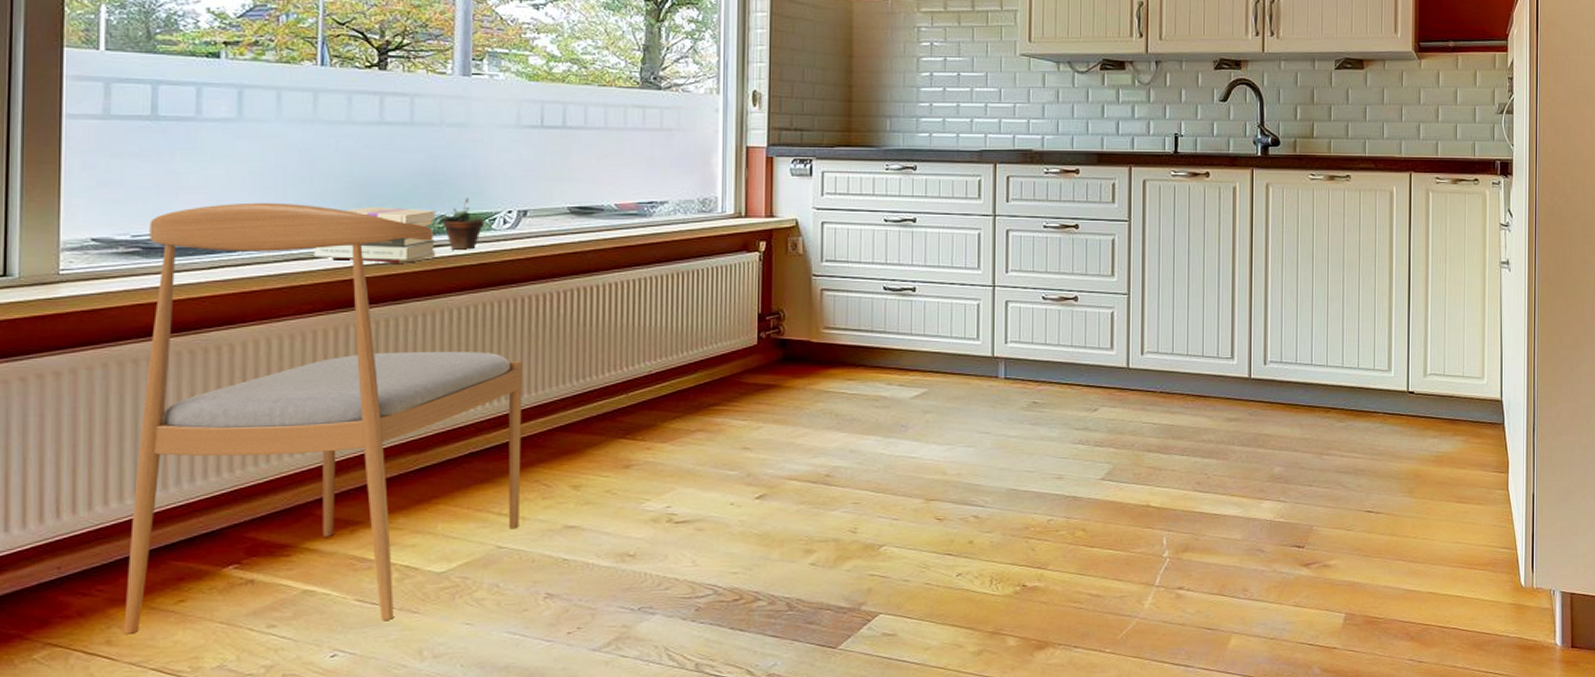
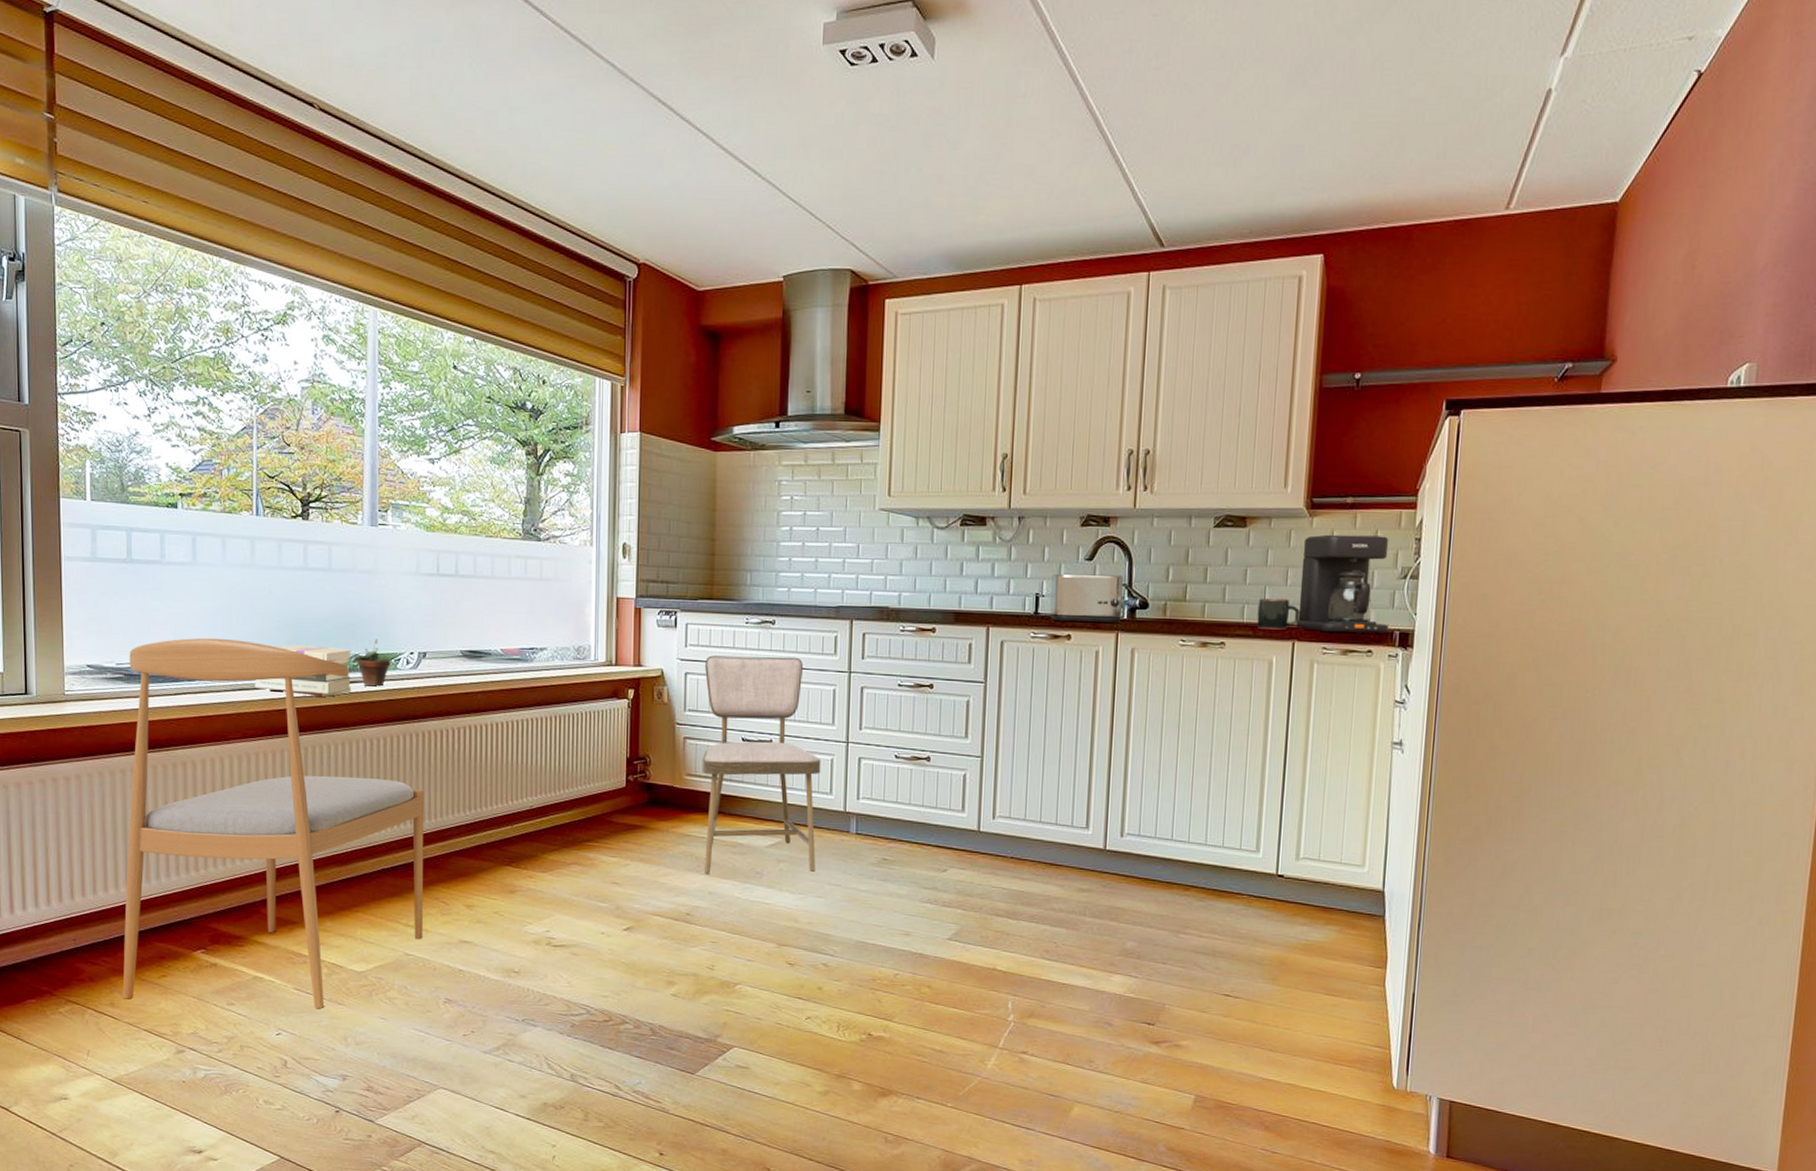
dining chair: none [841,202,967,432] -> present [702,655,821,875]
toaster: none [1188,114,1259,161] -> present [1050,573,1127,624]
mug: none [1377,134,1414,164] -> present [1256,598,1300,631]
coffee maker: none [1412,75,1492,164] -> present [1296,534,1390,635]

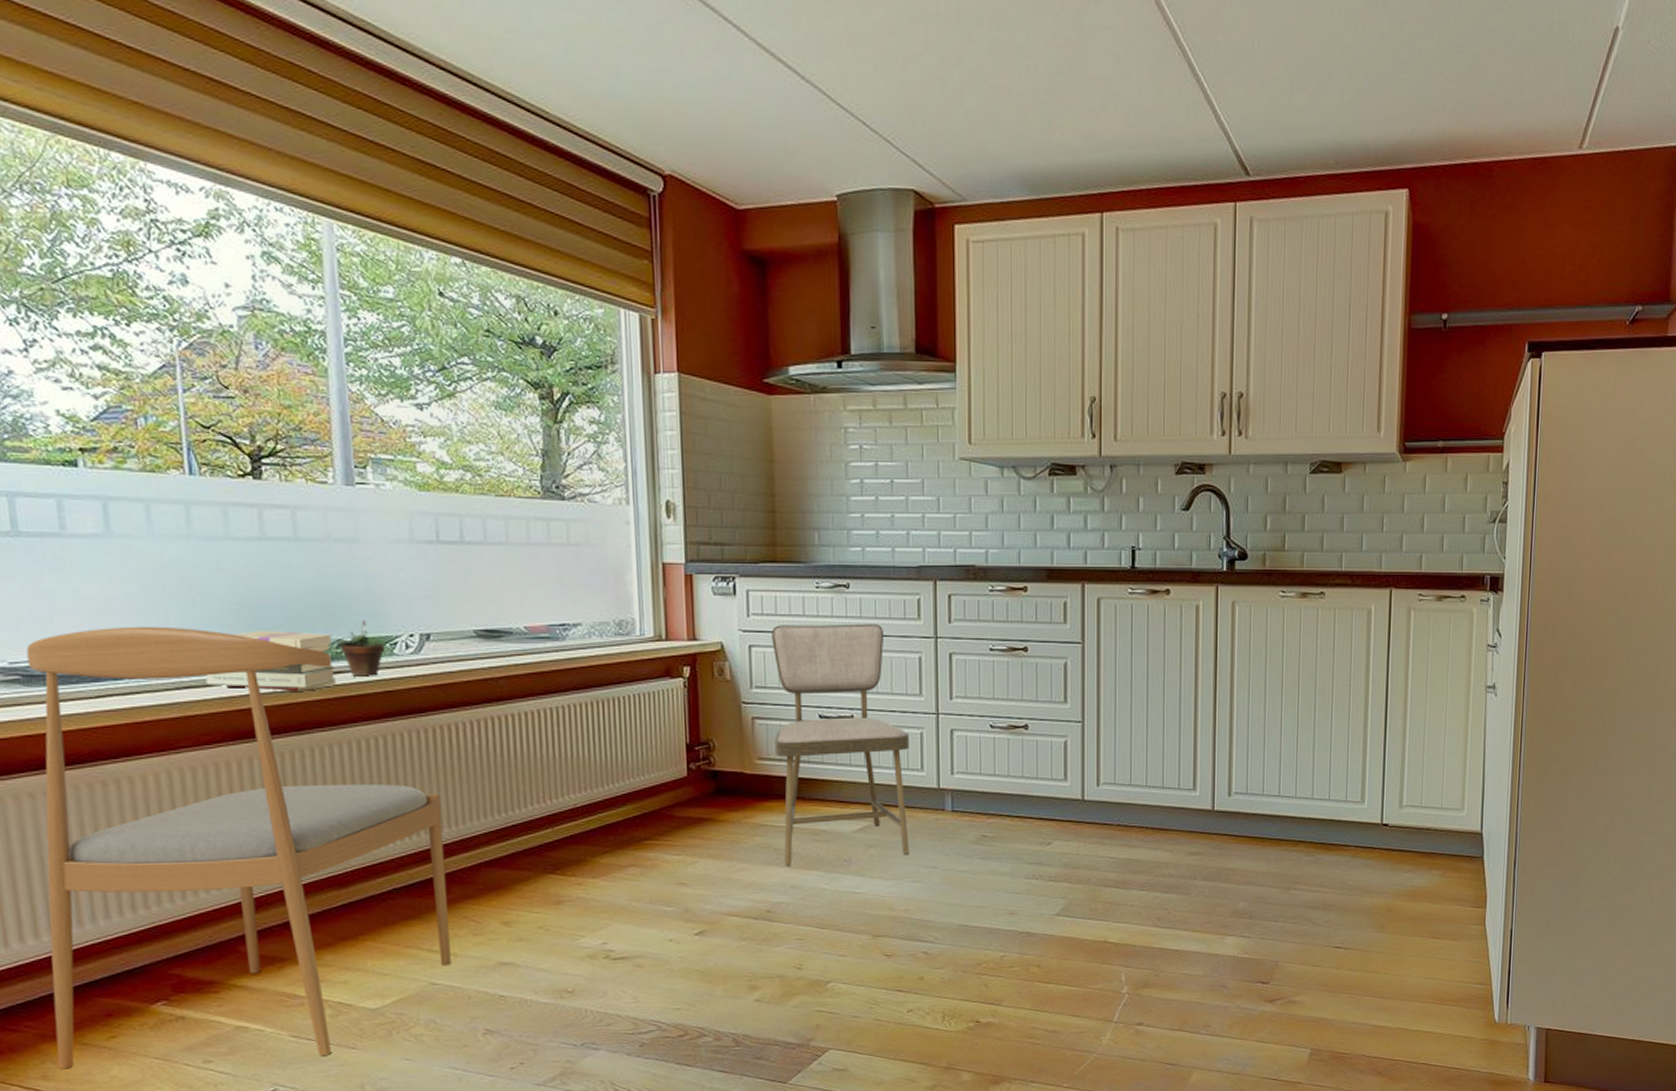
toaster: present [1050,573,1127,624] -> none [1146,525,1225,576]
mug: present [1256,598,1300,631] -> none [1355,546,1396,579]
coffee maker: present [1296,534,1390,635] -> none [1393,479,1481,580]

